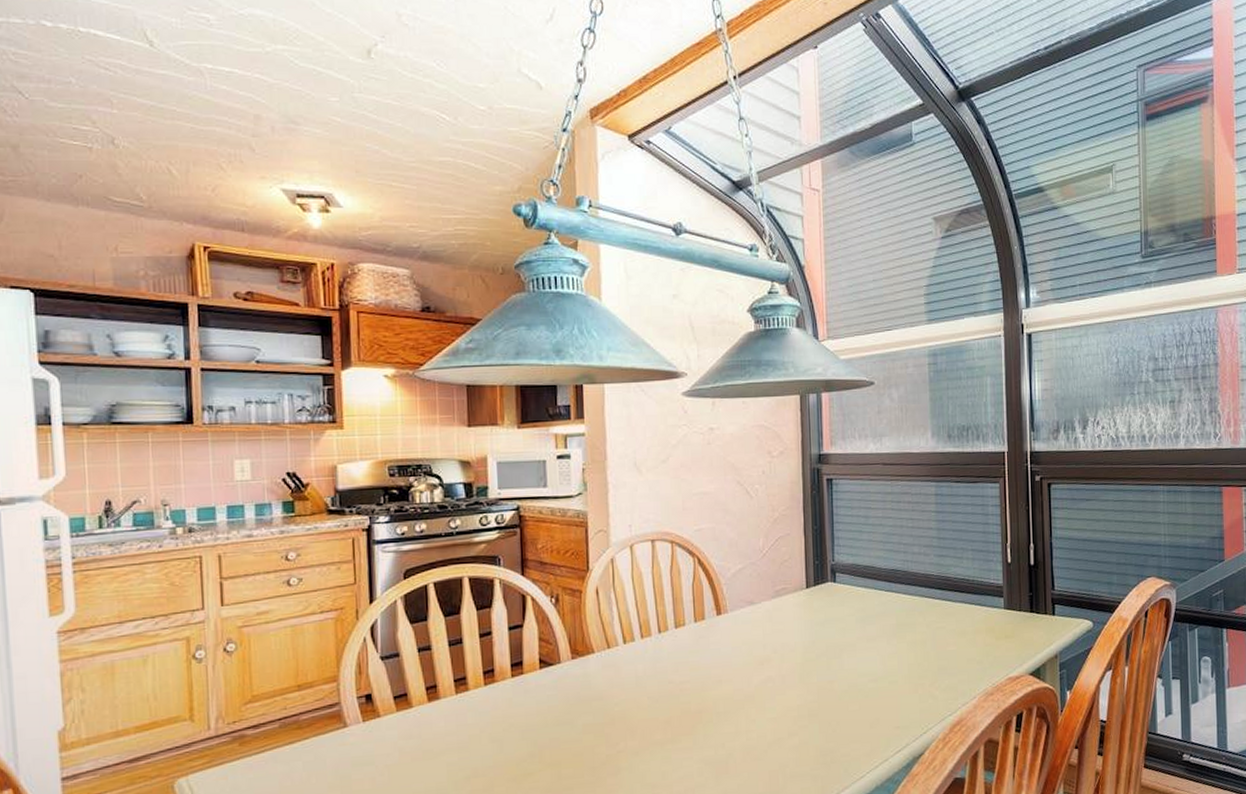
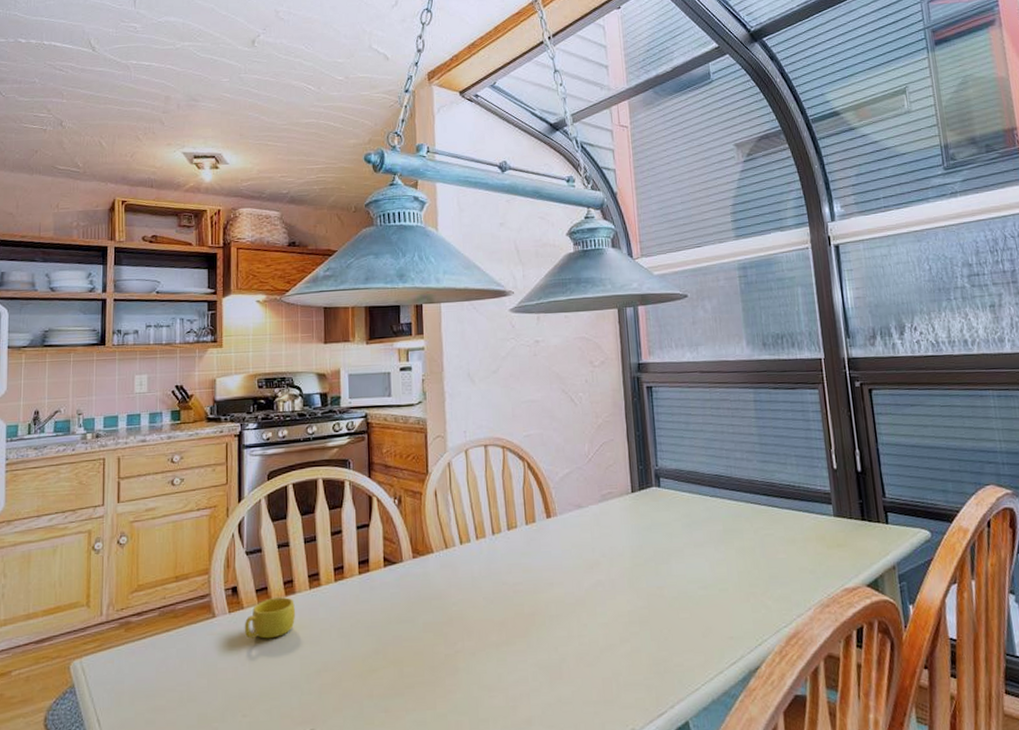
cup: none [381,703,441,748] -> present [244,597,296,639]

